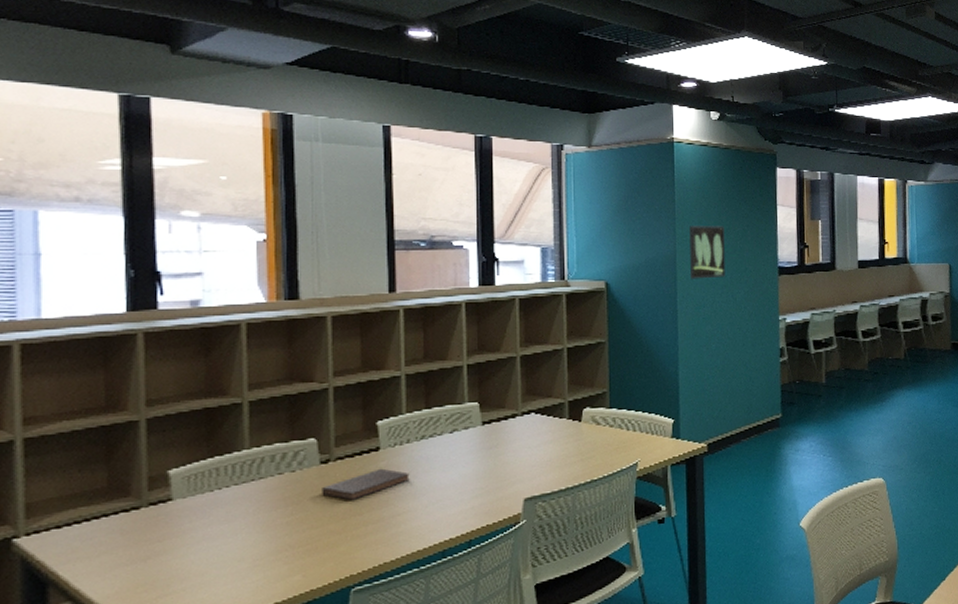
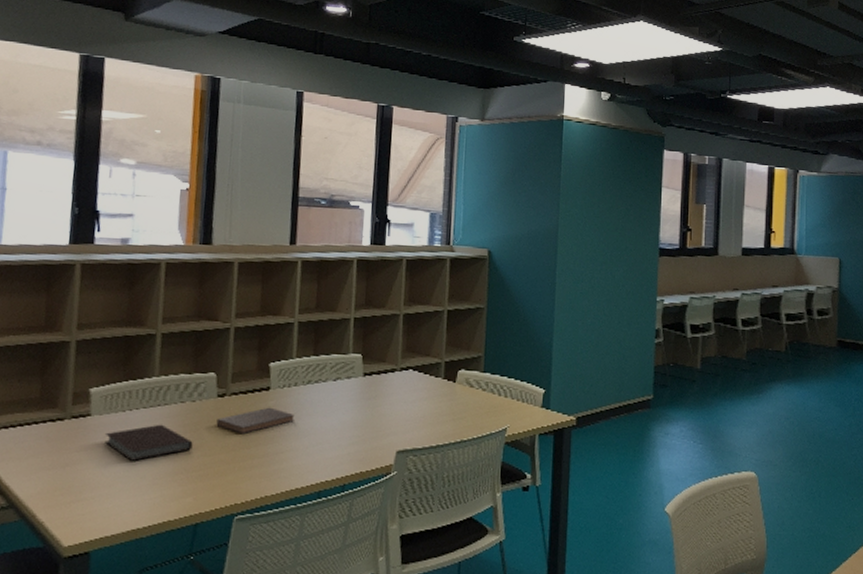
notebook: none [191,500,296,544] -> present [104,424,193,461]
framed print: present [689,226,725,279] -> none [571,201,607,255]

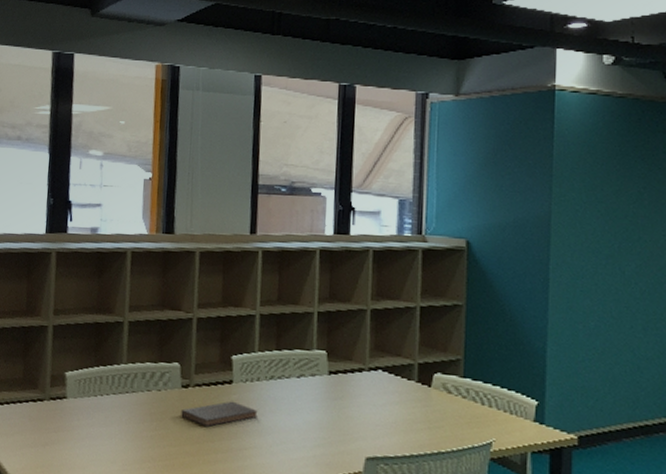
notebook: present [104,424,193,461] -> none [79,411,159,446]

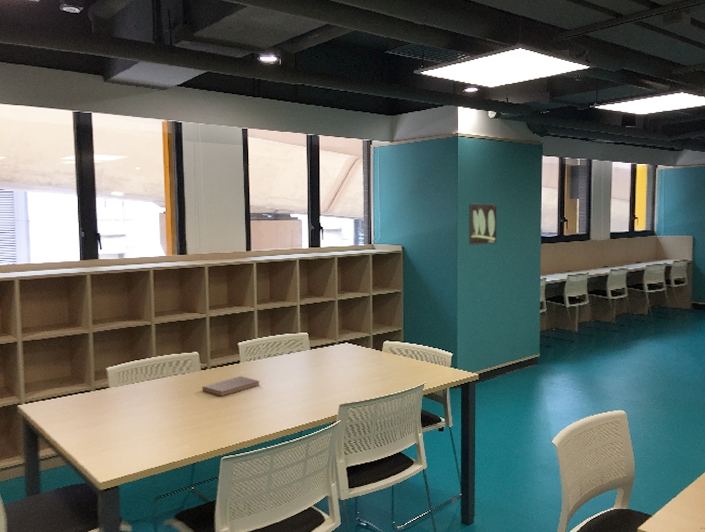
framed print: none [568,184,613,246] -> present [469,203,497,245]

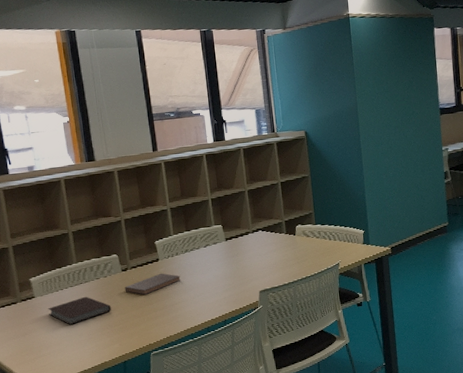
notebook: none [120,392,186,419] -> present [47,296,112,325]
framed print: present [469,203,497,245] -> none [366,80,397,124]

